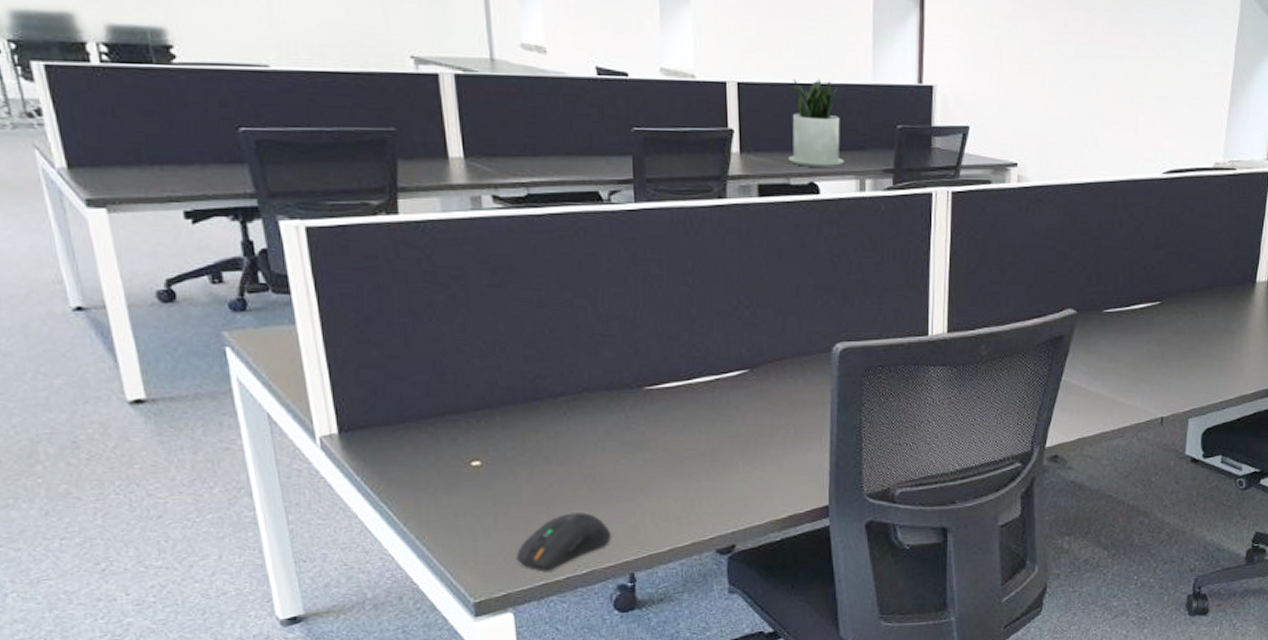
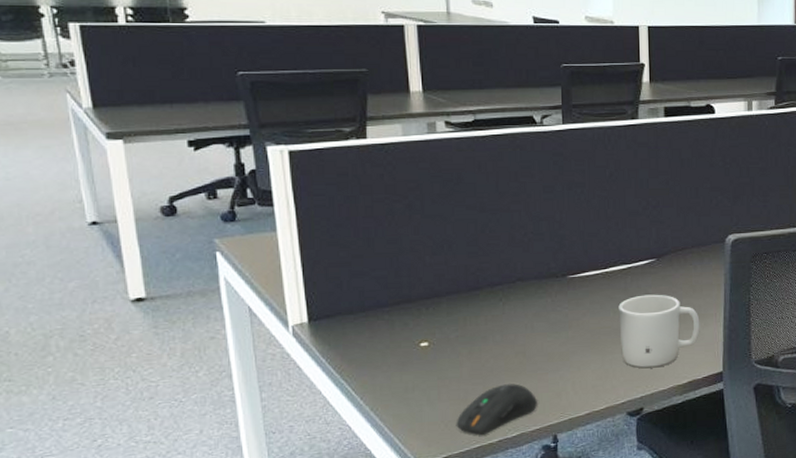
mug: none [705,412,802,499] -> present [618,294,700,369]
planter: present [787,78,844,167] -> none [688,22,735,92]

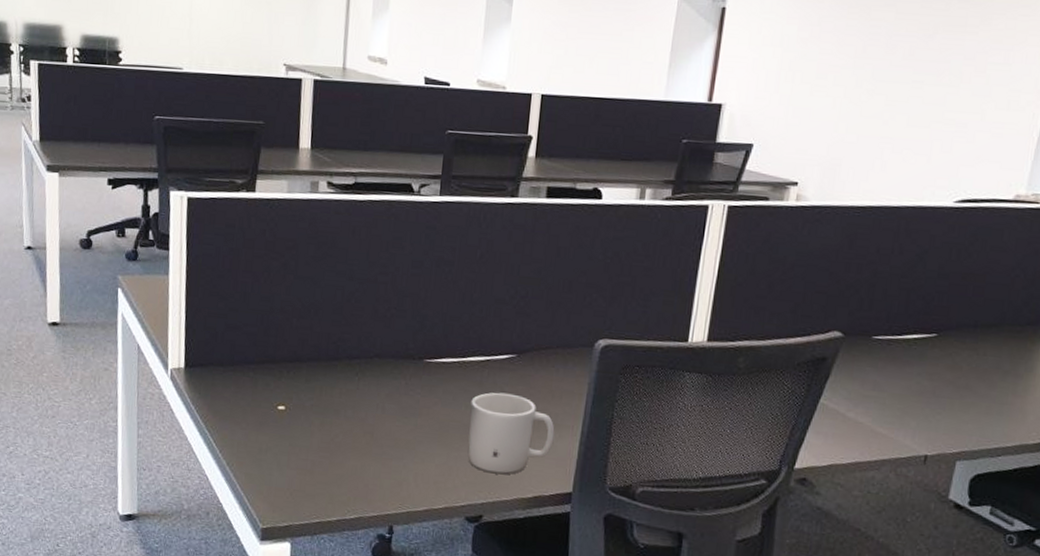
computer mouse: present [456,384,537,435] -> none [300,462,378,511]

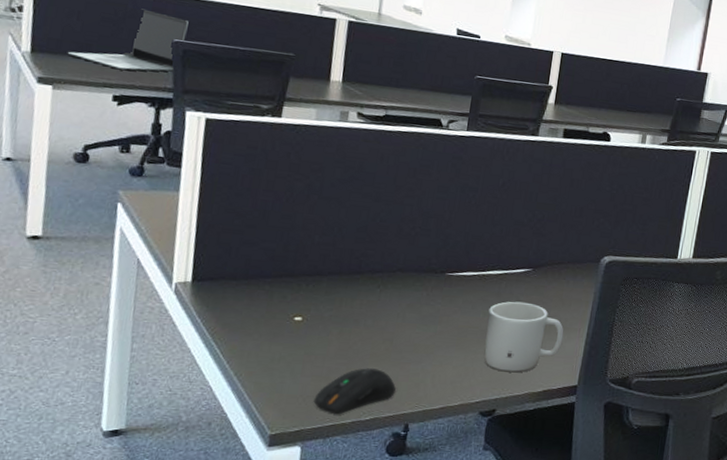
laptop: none [68,87,167,153] -> present [67,8,189,72]
computer mouse: none [300,462,378,511] -> present [313,368,396,414]

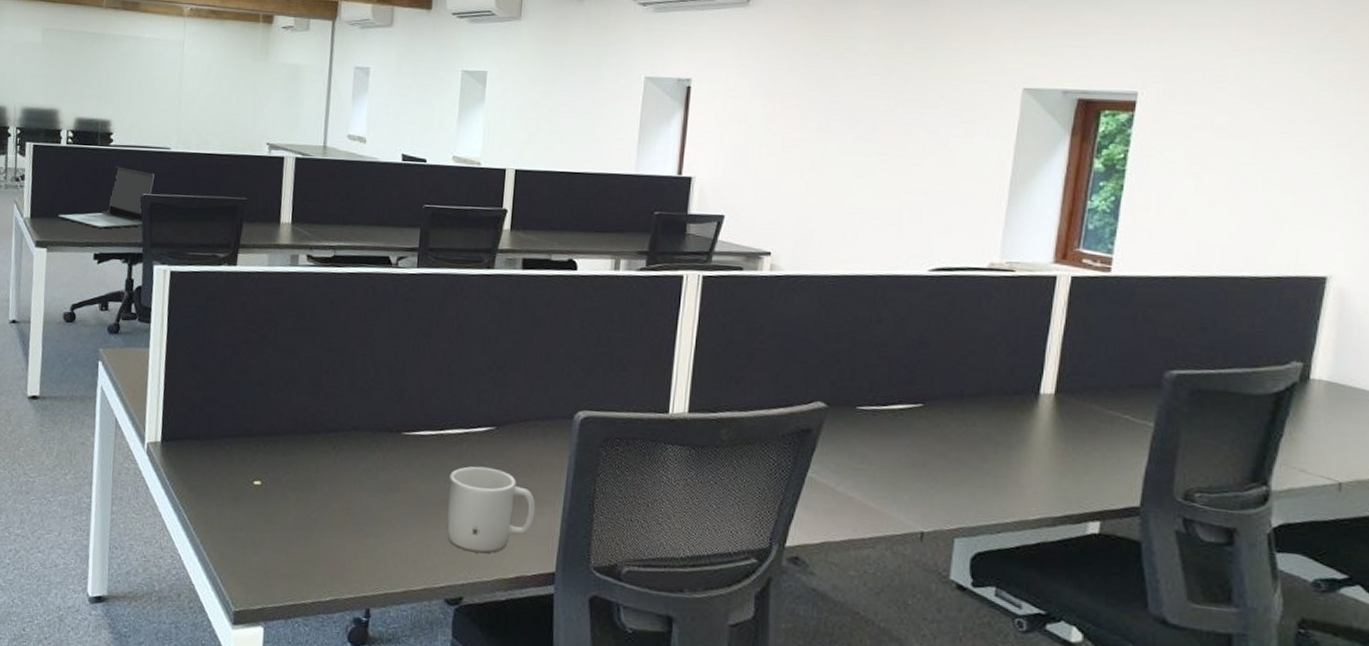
computer mouse: present [313,368,396,414] -> none [274,540,355,592]

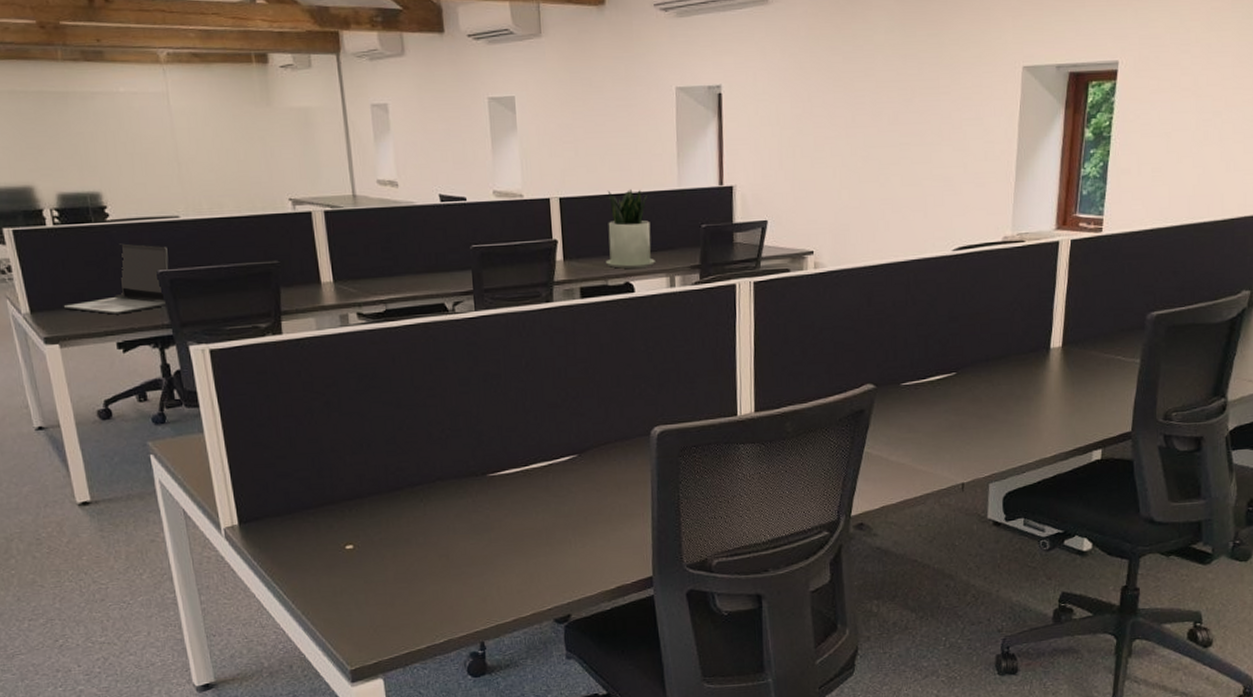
mug: present [446,466,536,554] -> none [541,493,627,573]
planter: none [551,168,603,247] -> present [605,189,655,269]

